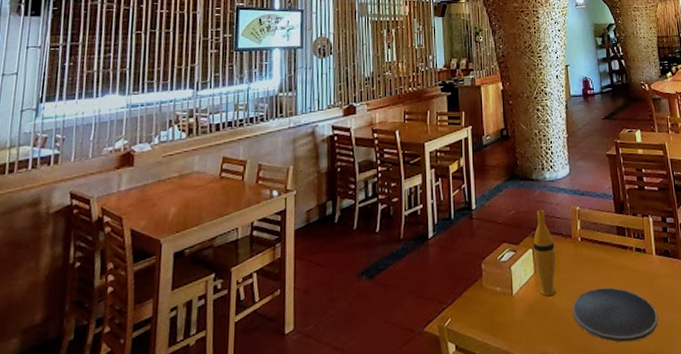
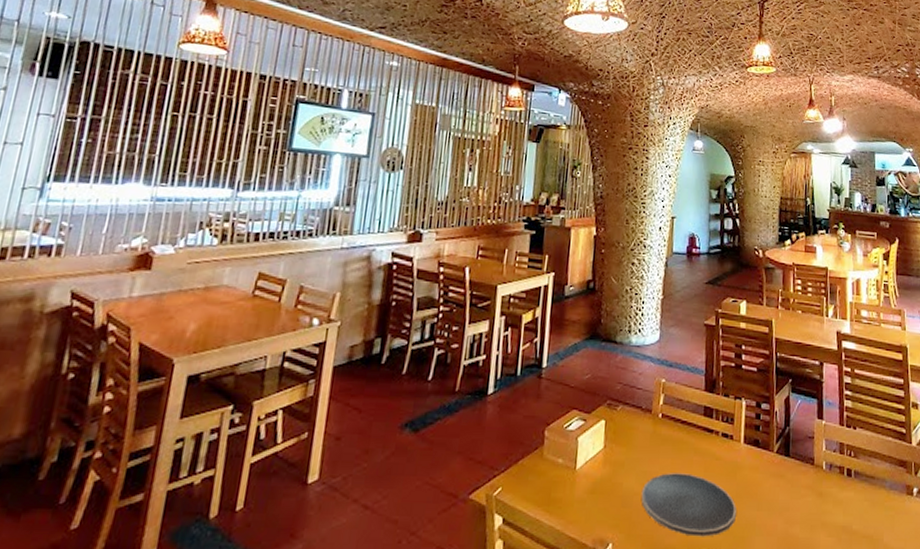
vase: present [532,209,556,297] -> none [605,376,631,476]

